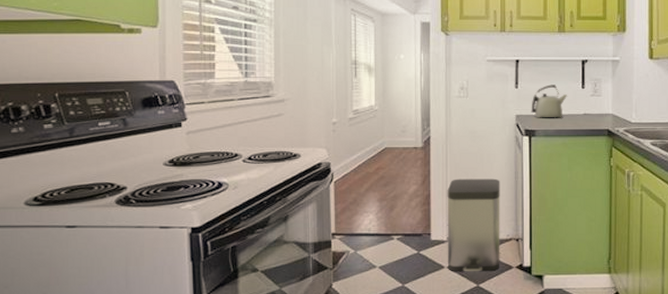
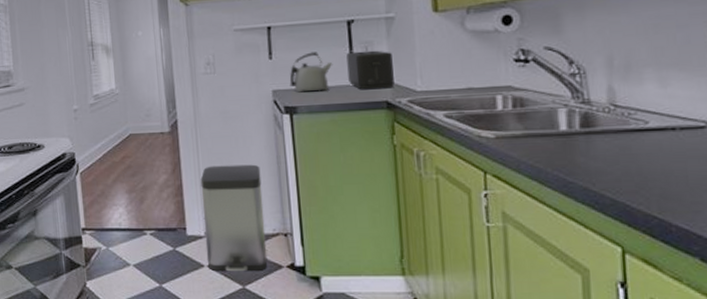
toaster: none [579,87,615,119] -> present [346,50,395,90]

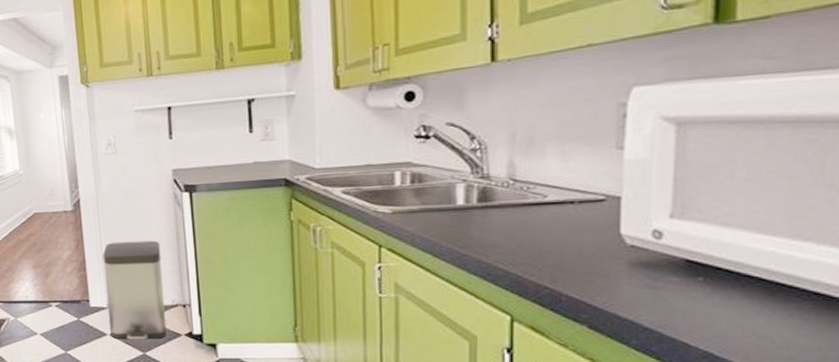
kettle: present [289,52,333,93] -> none [189,131,233,171]
toaster: present [346,50,395,90] -> none [246,128,293,168]

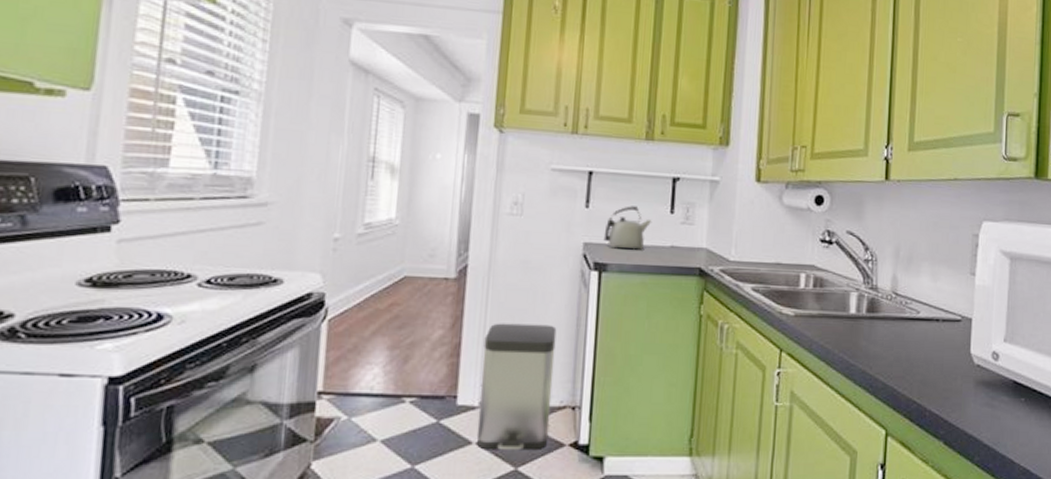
kettle: none [189,131,233,171] -> present [603,206,652,250]

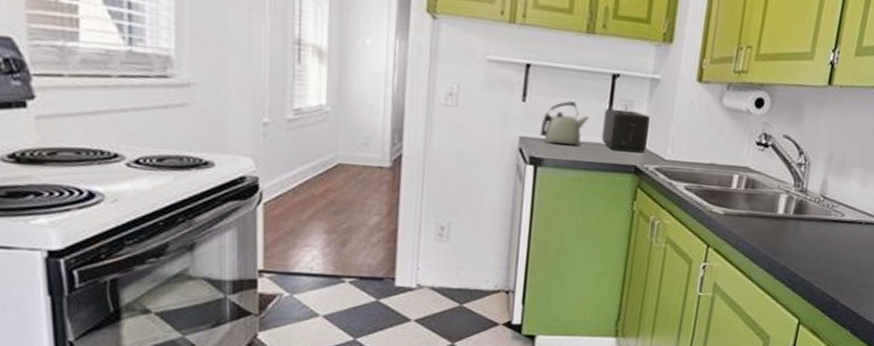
pedal bin: present [476,323,557,451] -> none [415,212,492,328]
toaster: none [665,211,712,255] -> present [602,108,650,153]

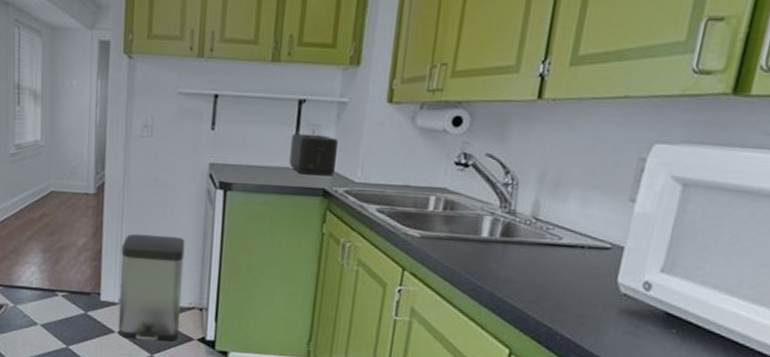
pedal bin: none [415,212,492,328] -> present [118,233,185,342]
kettle: present [540,101,590,146] -> none [228,128,277,171]

